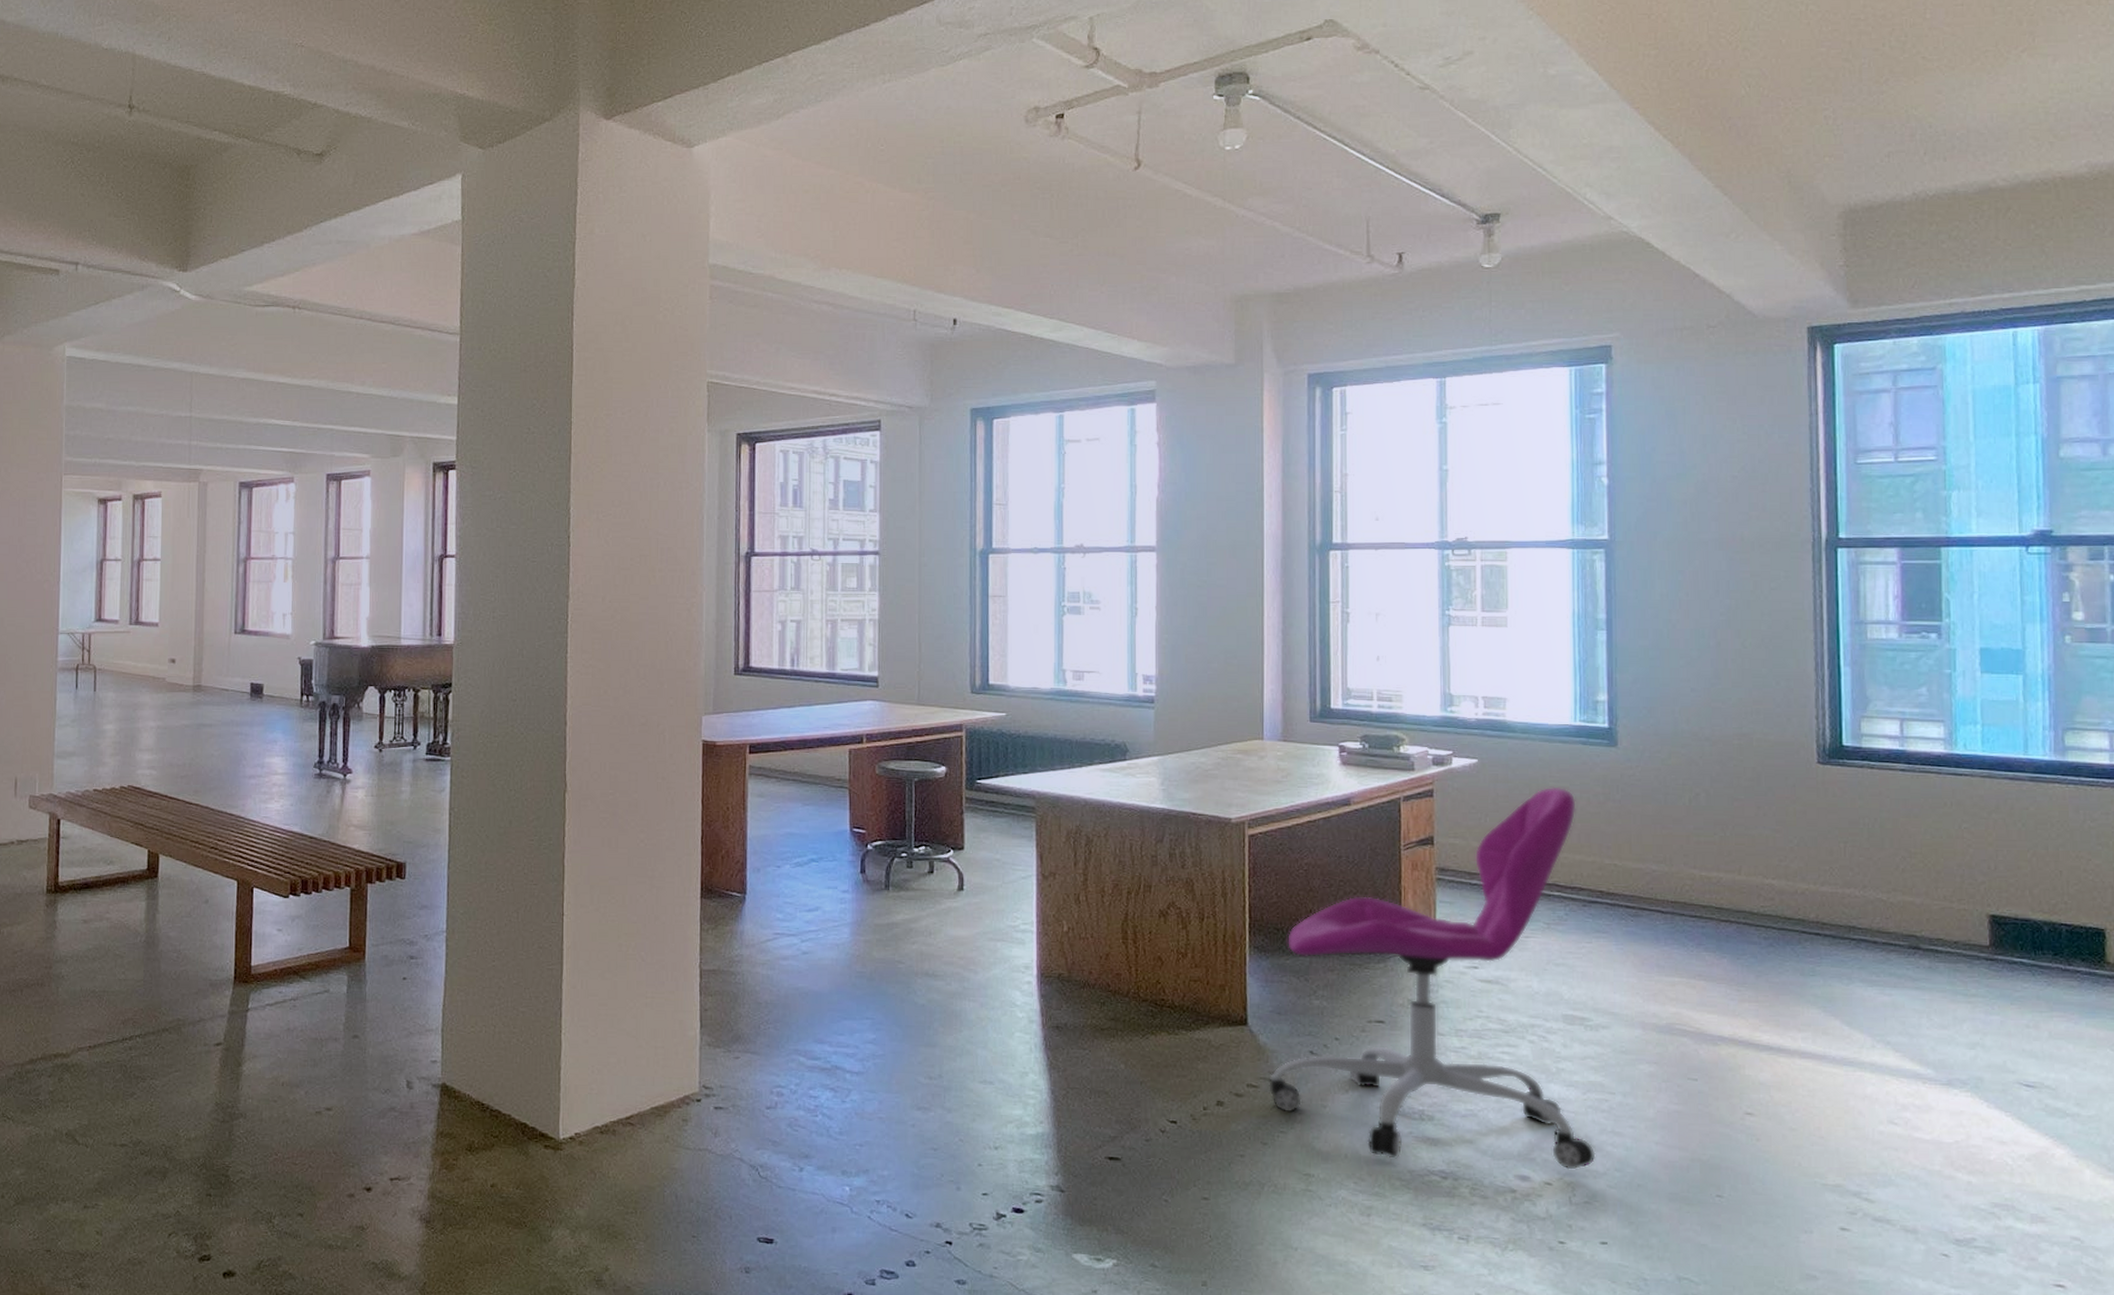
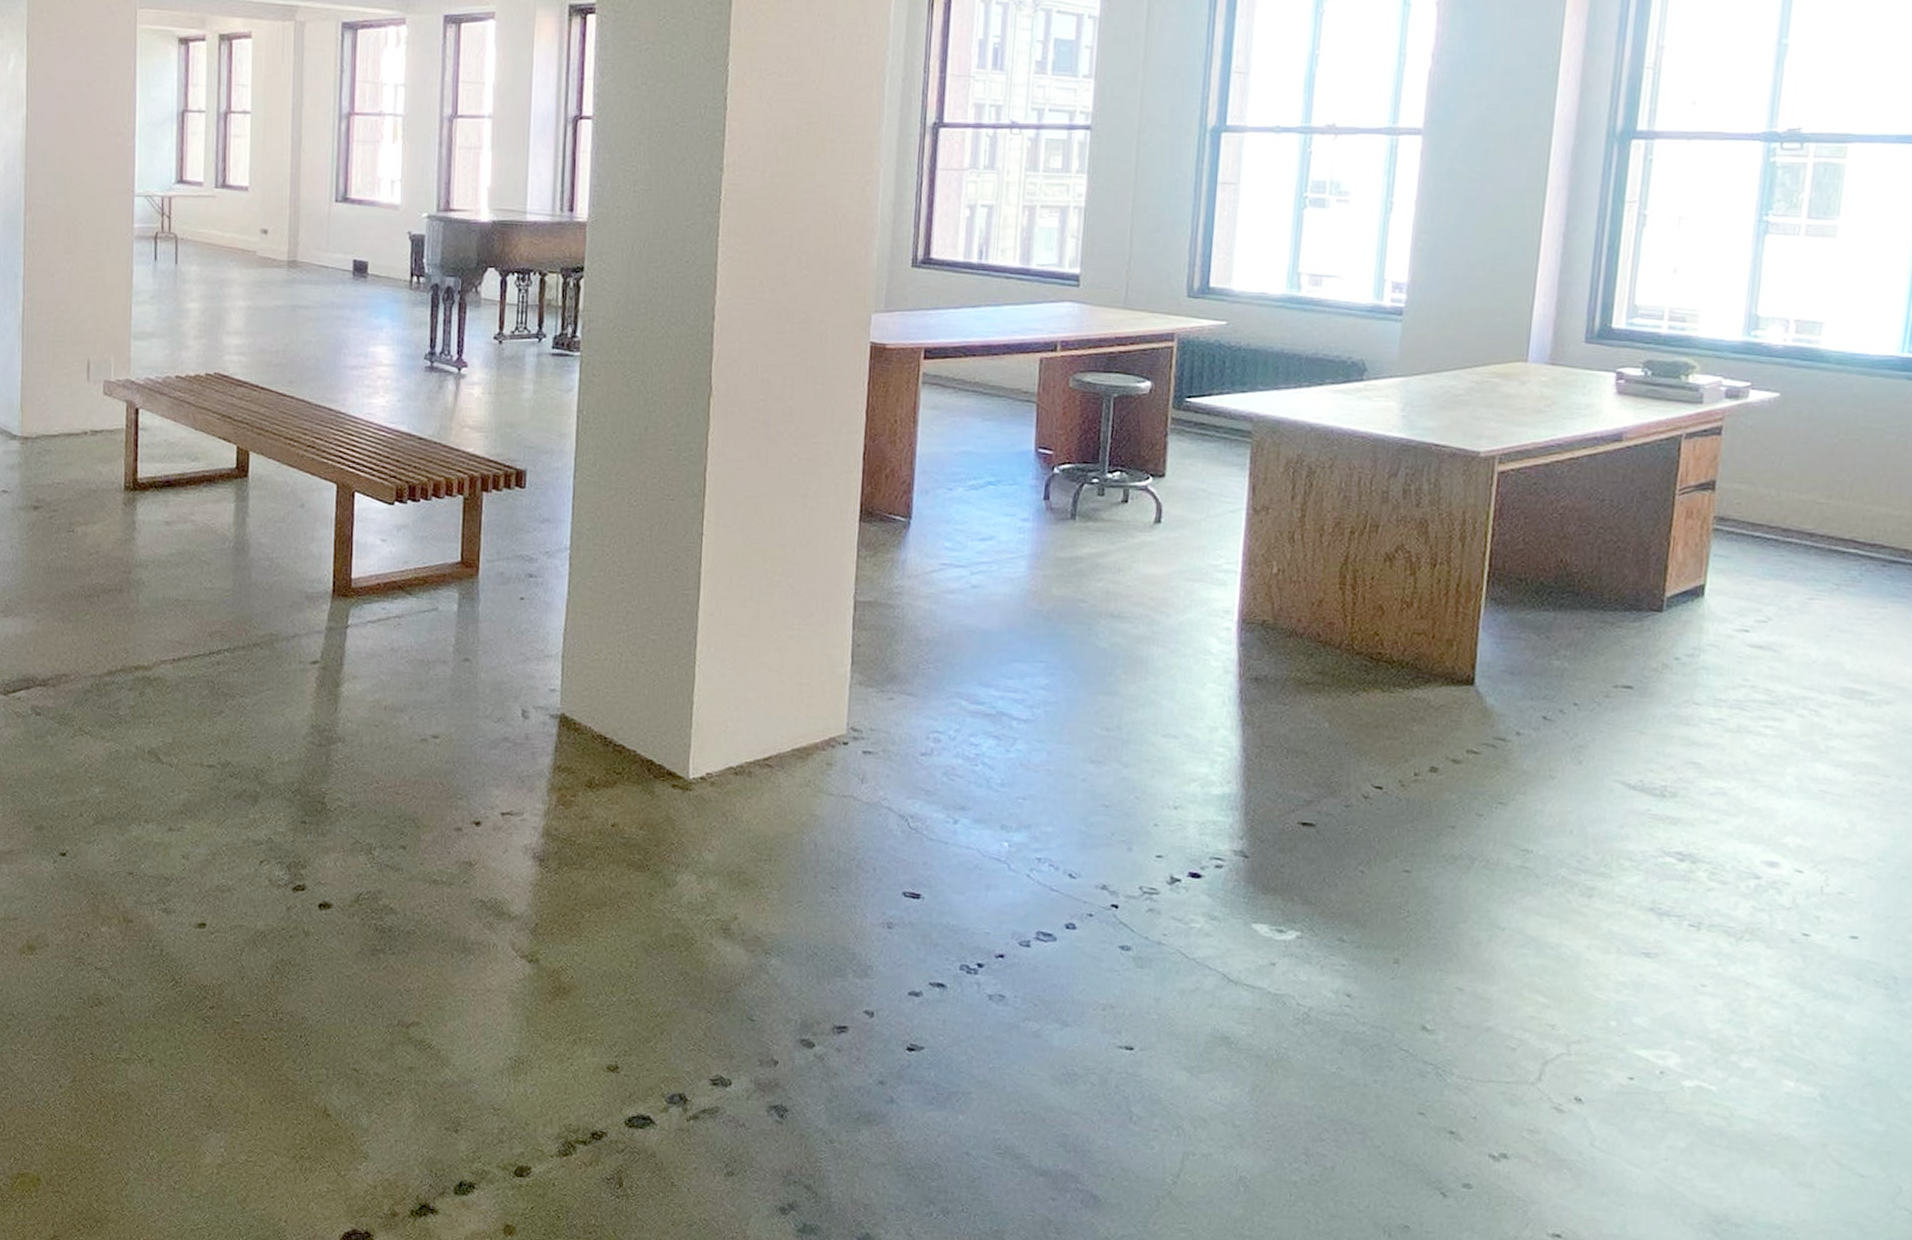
office chair: present [1269,786,1596,1170] -> none [1491,427,1891,858]

